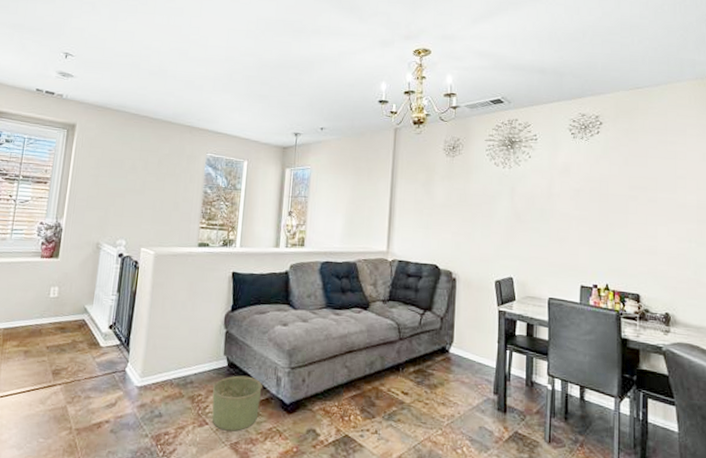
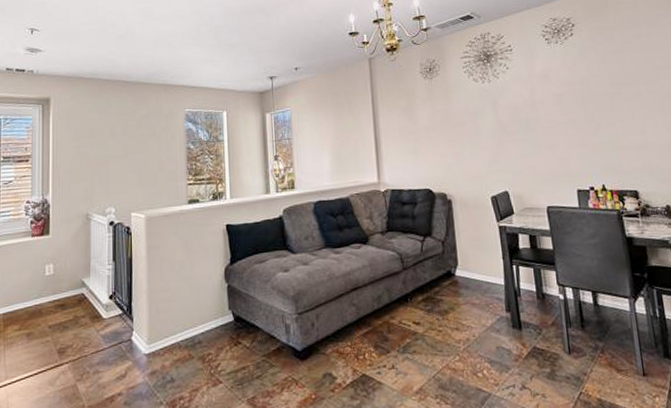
basket: present [212,375,264,432] -> none [221,328,273,387]

